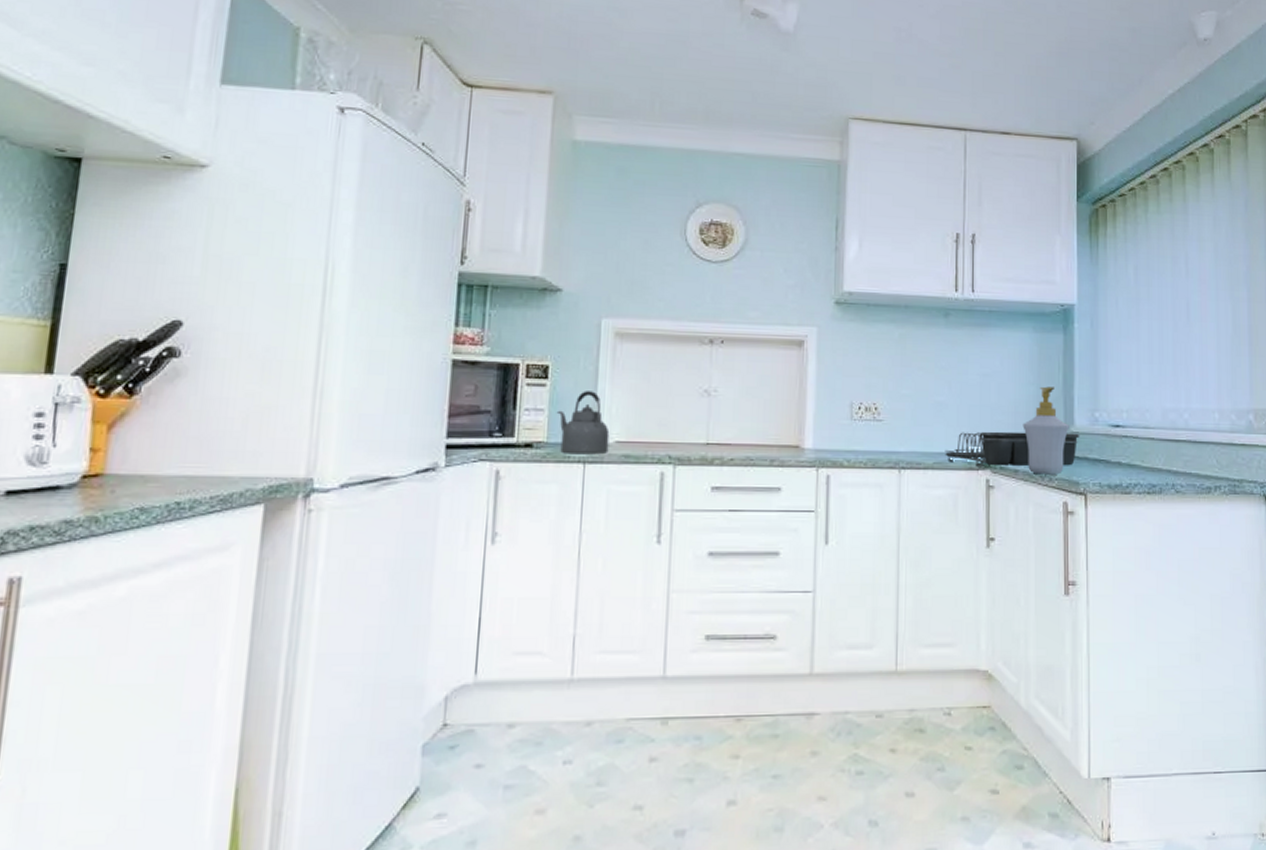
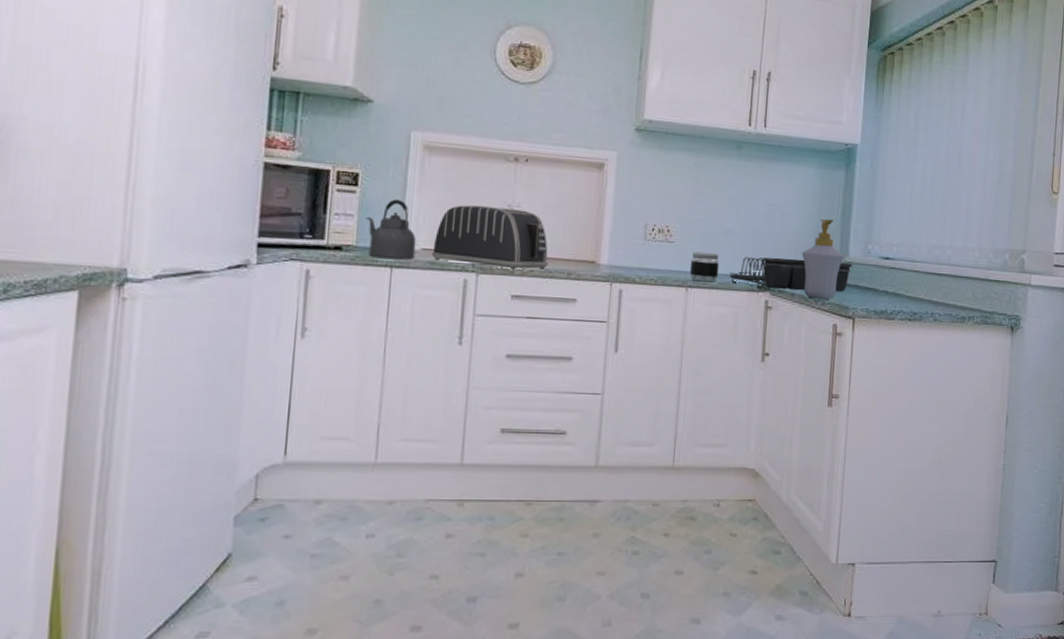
toaster: none [626,392,750,460] -> present [432,205,549,271]
jar: none [901,429,933,462] -> present [689,251,720,283]

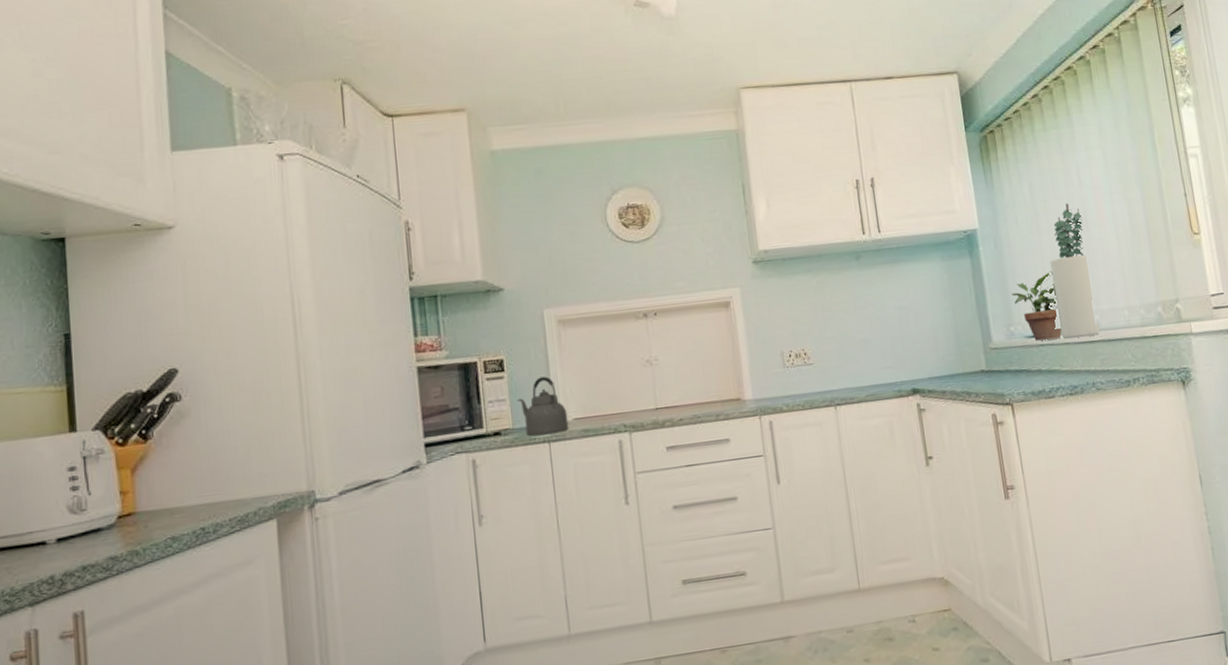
toaster: present [432,205,549,271] -> none [584,362,696,428]
jar: present [689,251,720,283] -> none [833,366,865,399]
dish rack: present [729,256,853,293] -> none [874,348,999,394]
soap bottle: present [802,218,844,300] -> none [943,309,988,393]
potted plant: none [877,200,919,265] -> present [1012,271,1062,341]
vase: none [913,138,957,270] -> present [1050,203,1100,339]

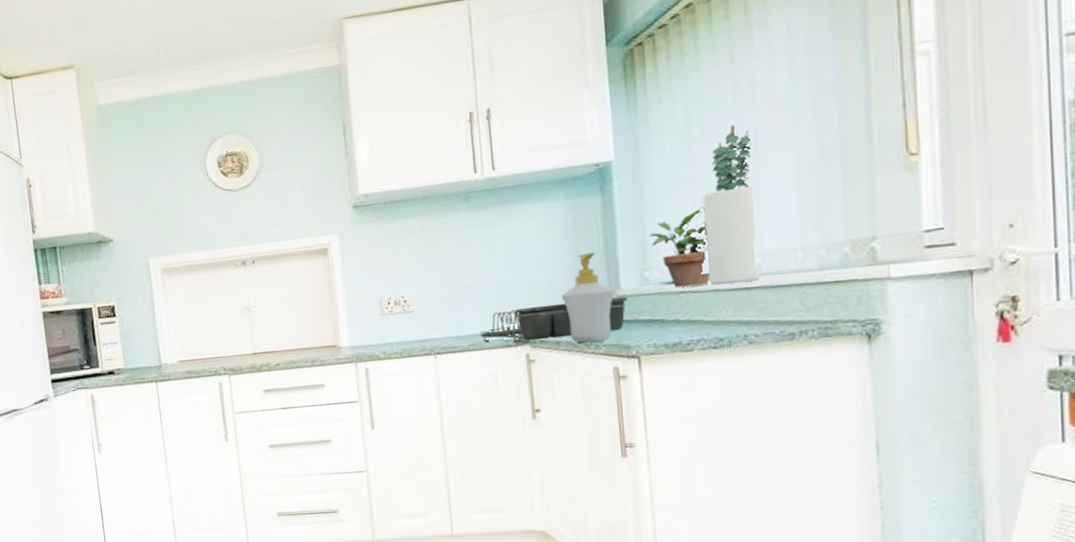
kettle: present [517,376,569,437] -> none [127,321,174,377]
dish rack: none [874,348,999,394] -> present [479,296,628,344]
soap bottle: none [943,309,988,393] -> present [561,252,615,344]

